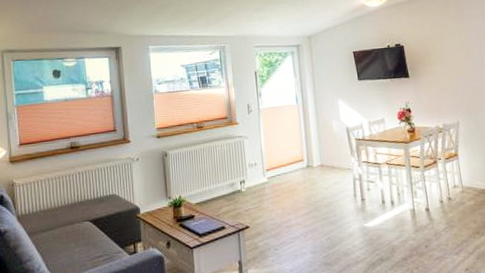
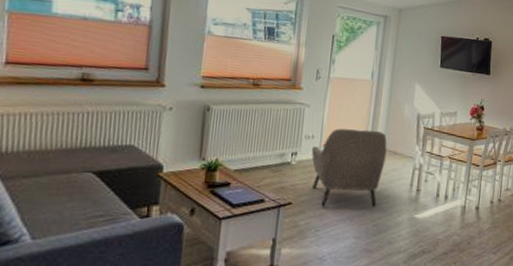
armchair: none [256,149,326,227] -> present [311,128,387,208]

